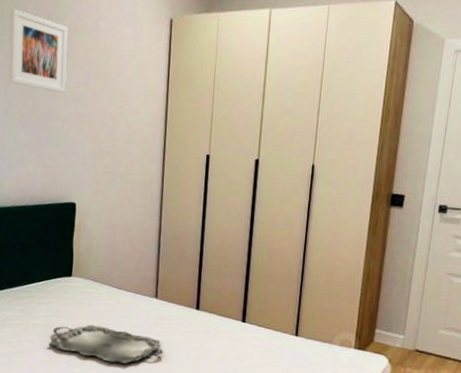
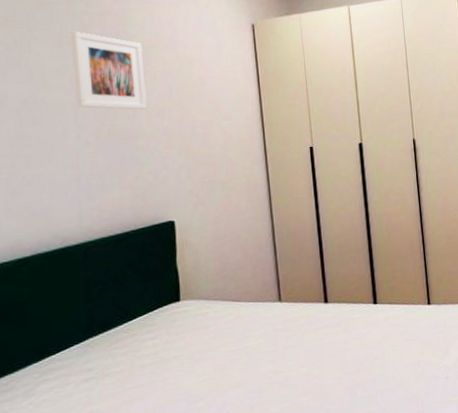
serving tray: present [48,325,163,364] -> none [162,344,297,387]

